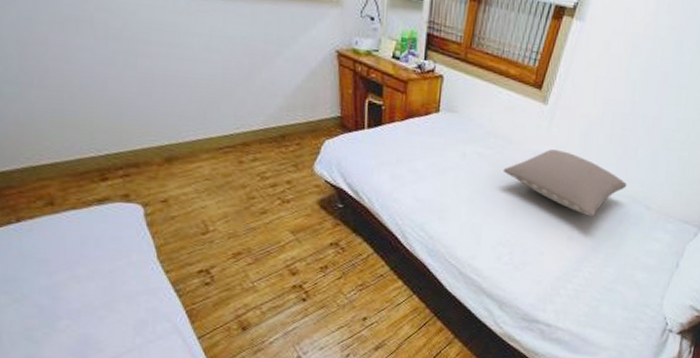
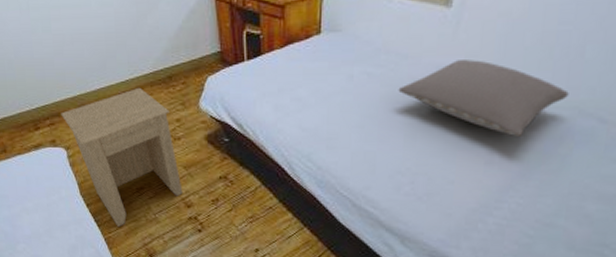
side table: none [140,143,288,297] -> present [61,87,183,227]

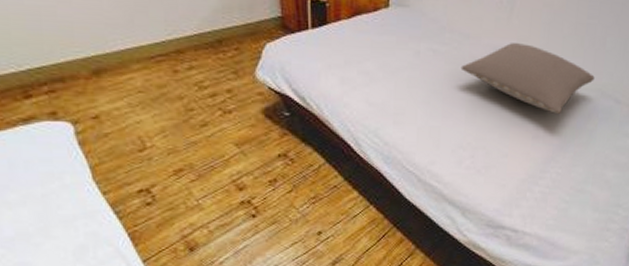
side table: present [61,87,183,227] -> none [66,50,234,217]

